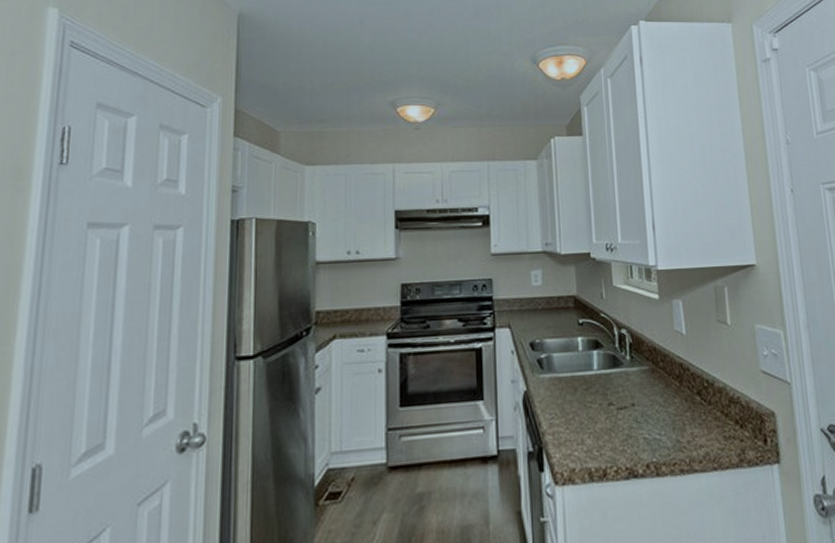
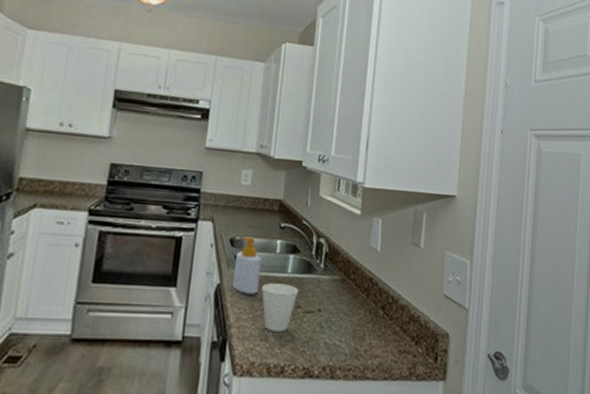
soap bottle: none [539,338,567,398] -> present [233,236,262,294]
cup: none [570,381,609,434] -> present [261,283,299,332]

